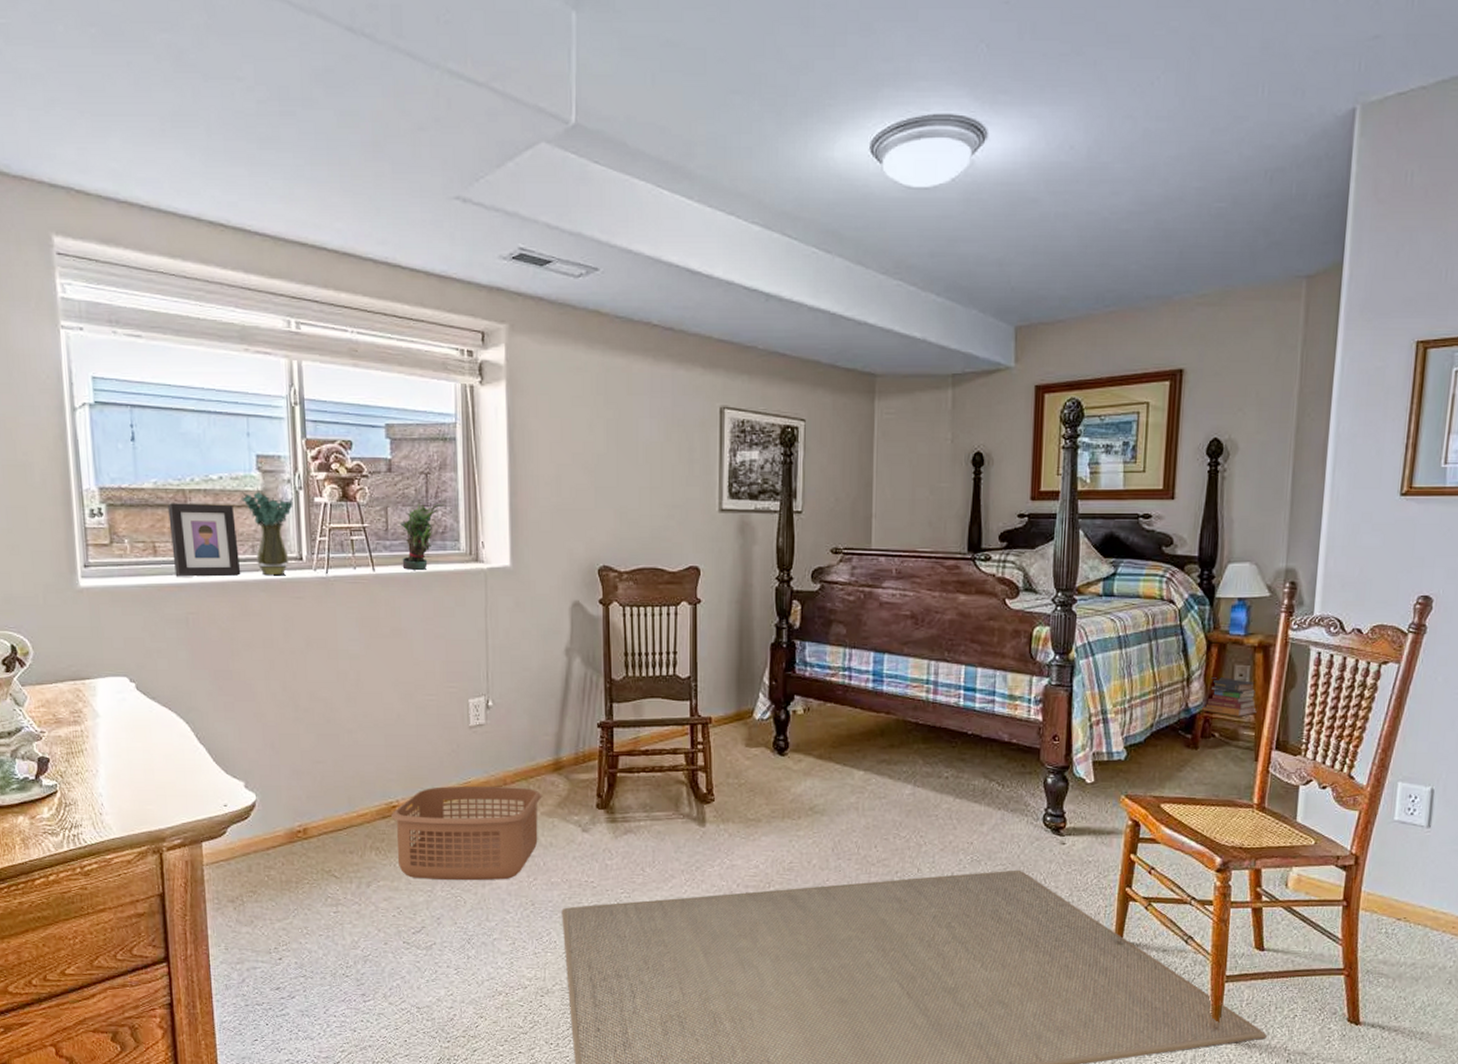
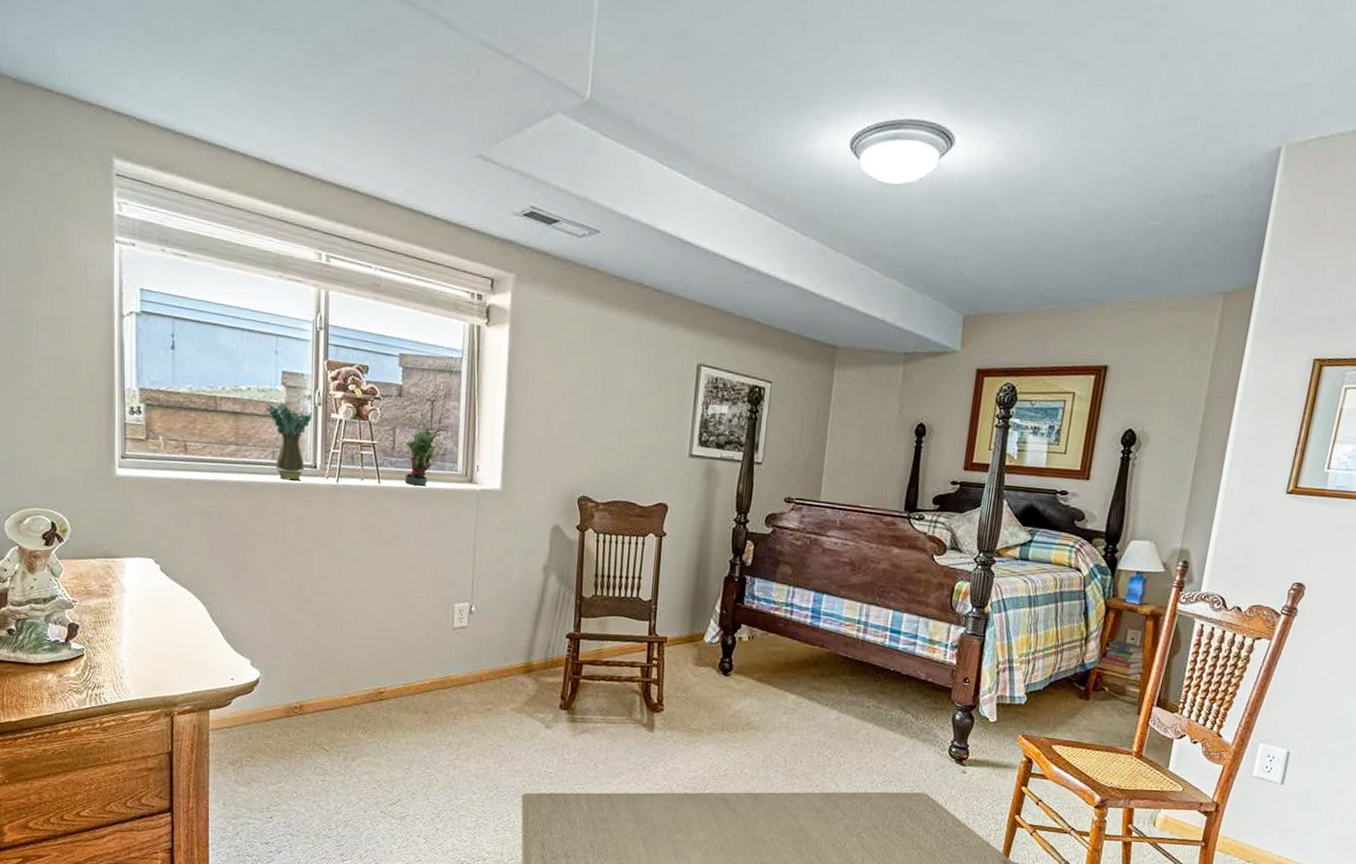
picture frame: present [168,503,241,577] -> none [200,407,261,478]
clothes hamper: present [391,786,542,881] -> none [379,678,513,765]

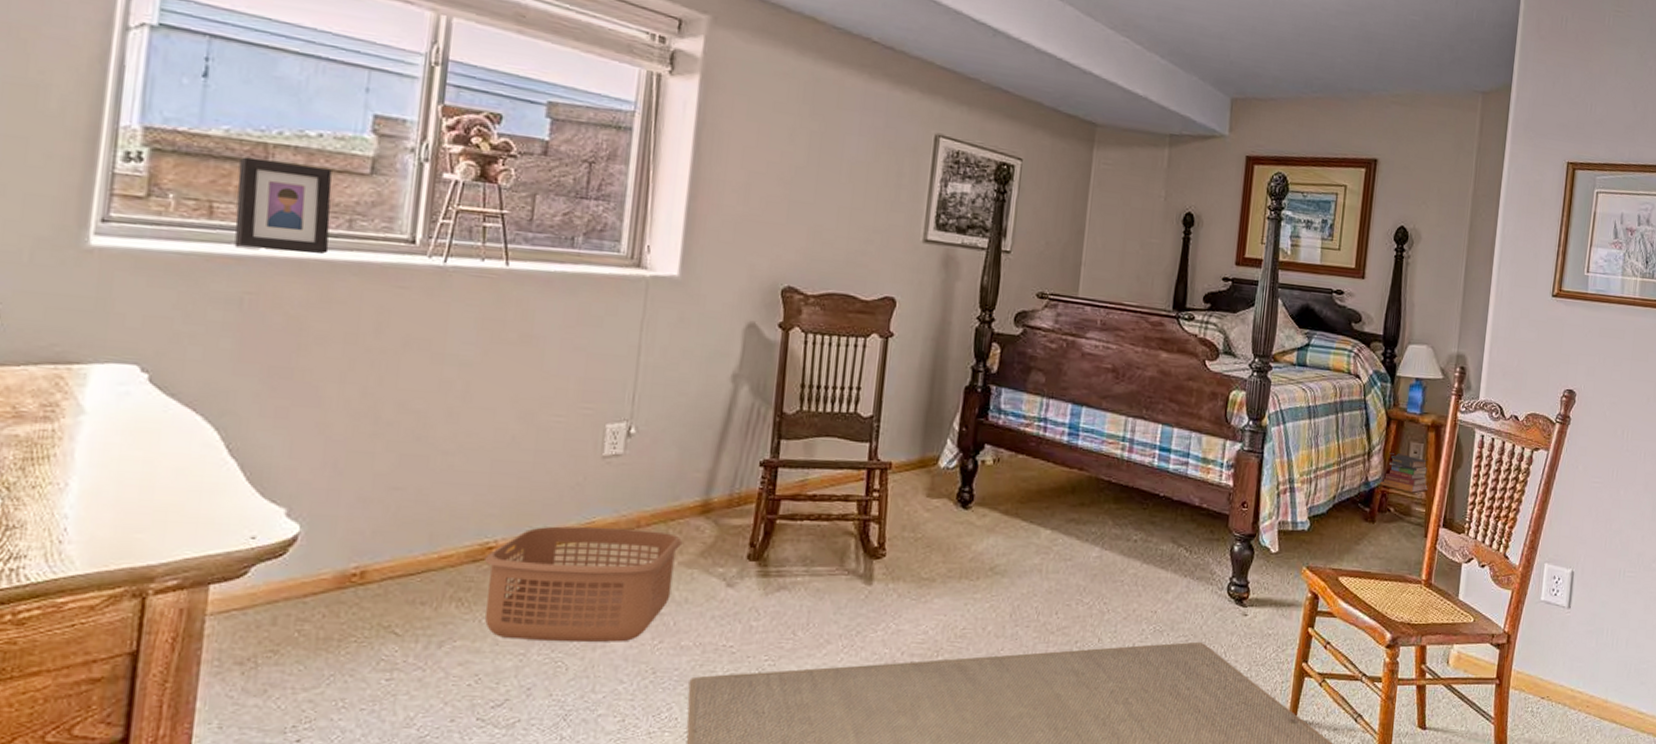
picture frame: none [200,407,261,478] -> present [234,157,332,255]
vase: present [265,400,312,480] -> none [342,153,415,258]
clothes hamper: none [379,678,513,765] -> present [484,526,683,643]
potted plant: present [405,426,448,486] -> none [544,193,610,270]

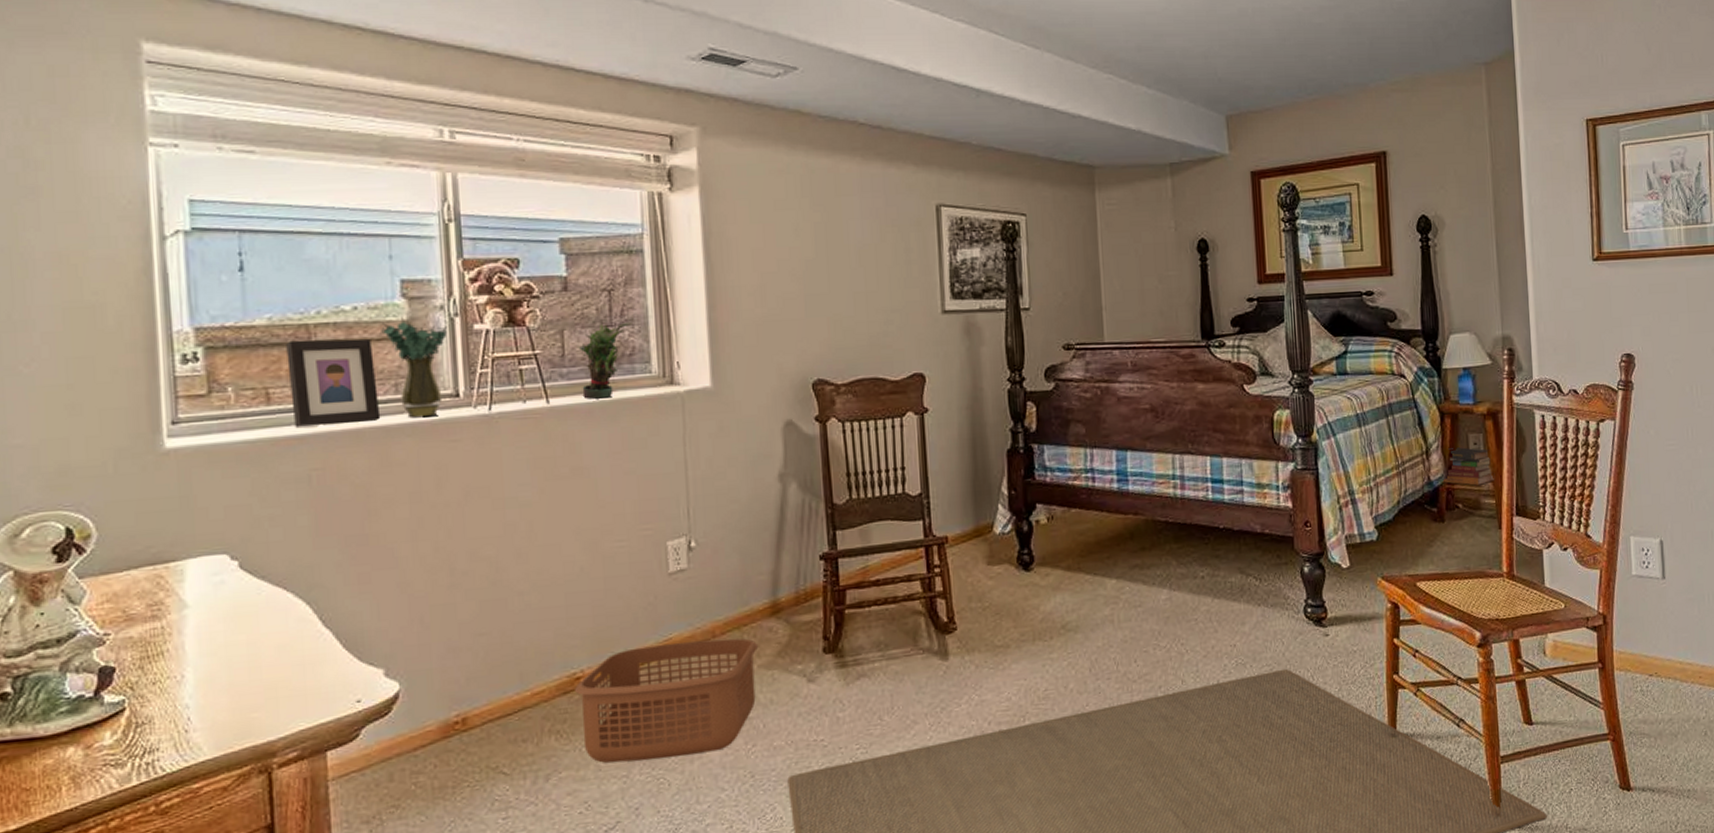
vase: none [342,153,415,258] -> present [379,317,447,417]
potted plant: none [544,193,610,270] -> present [578,321,634,399]

